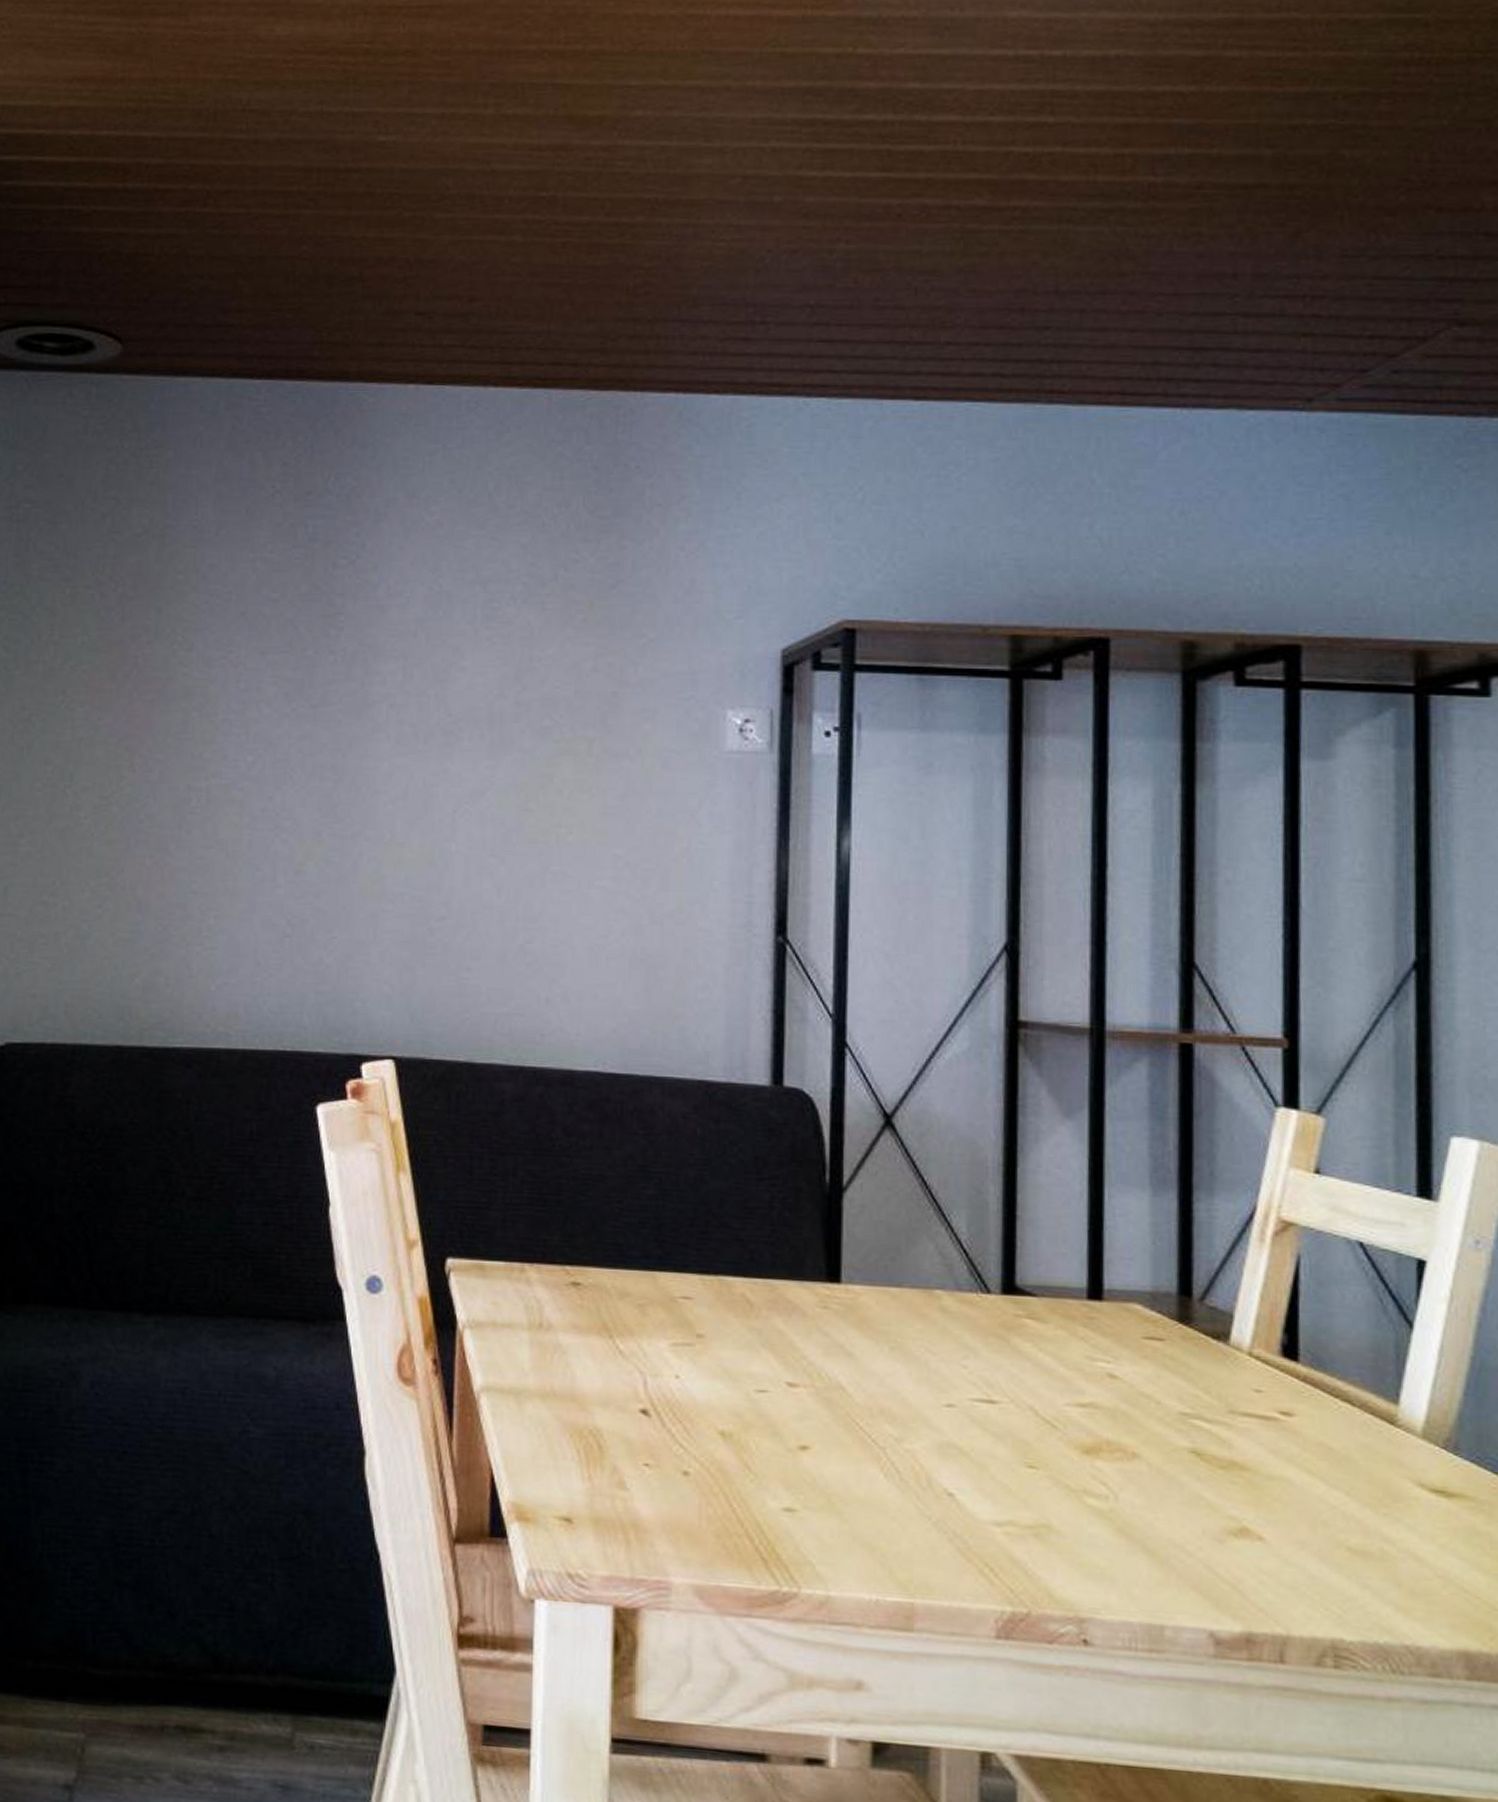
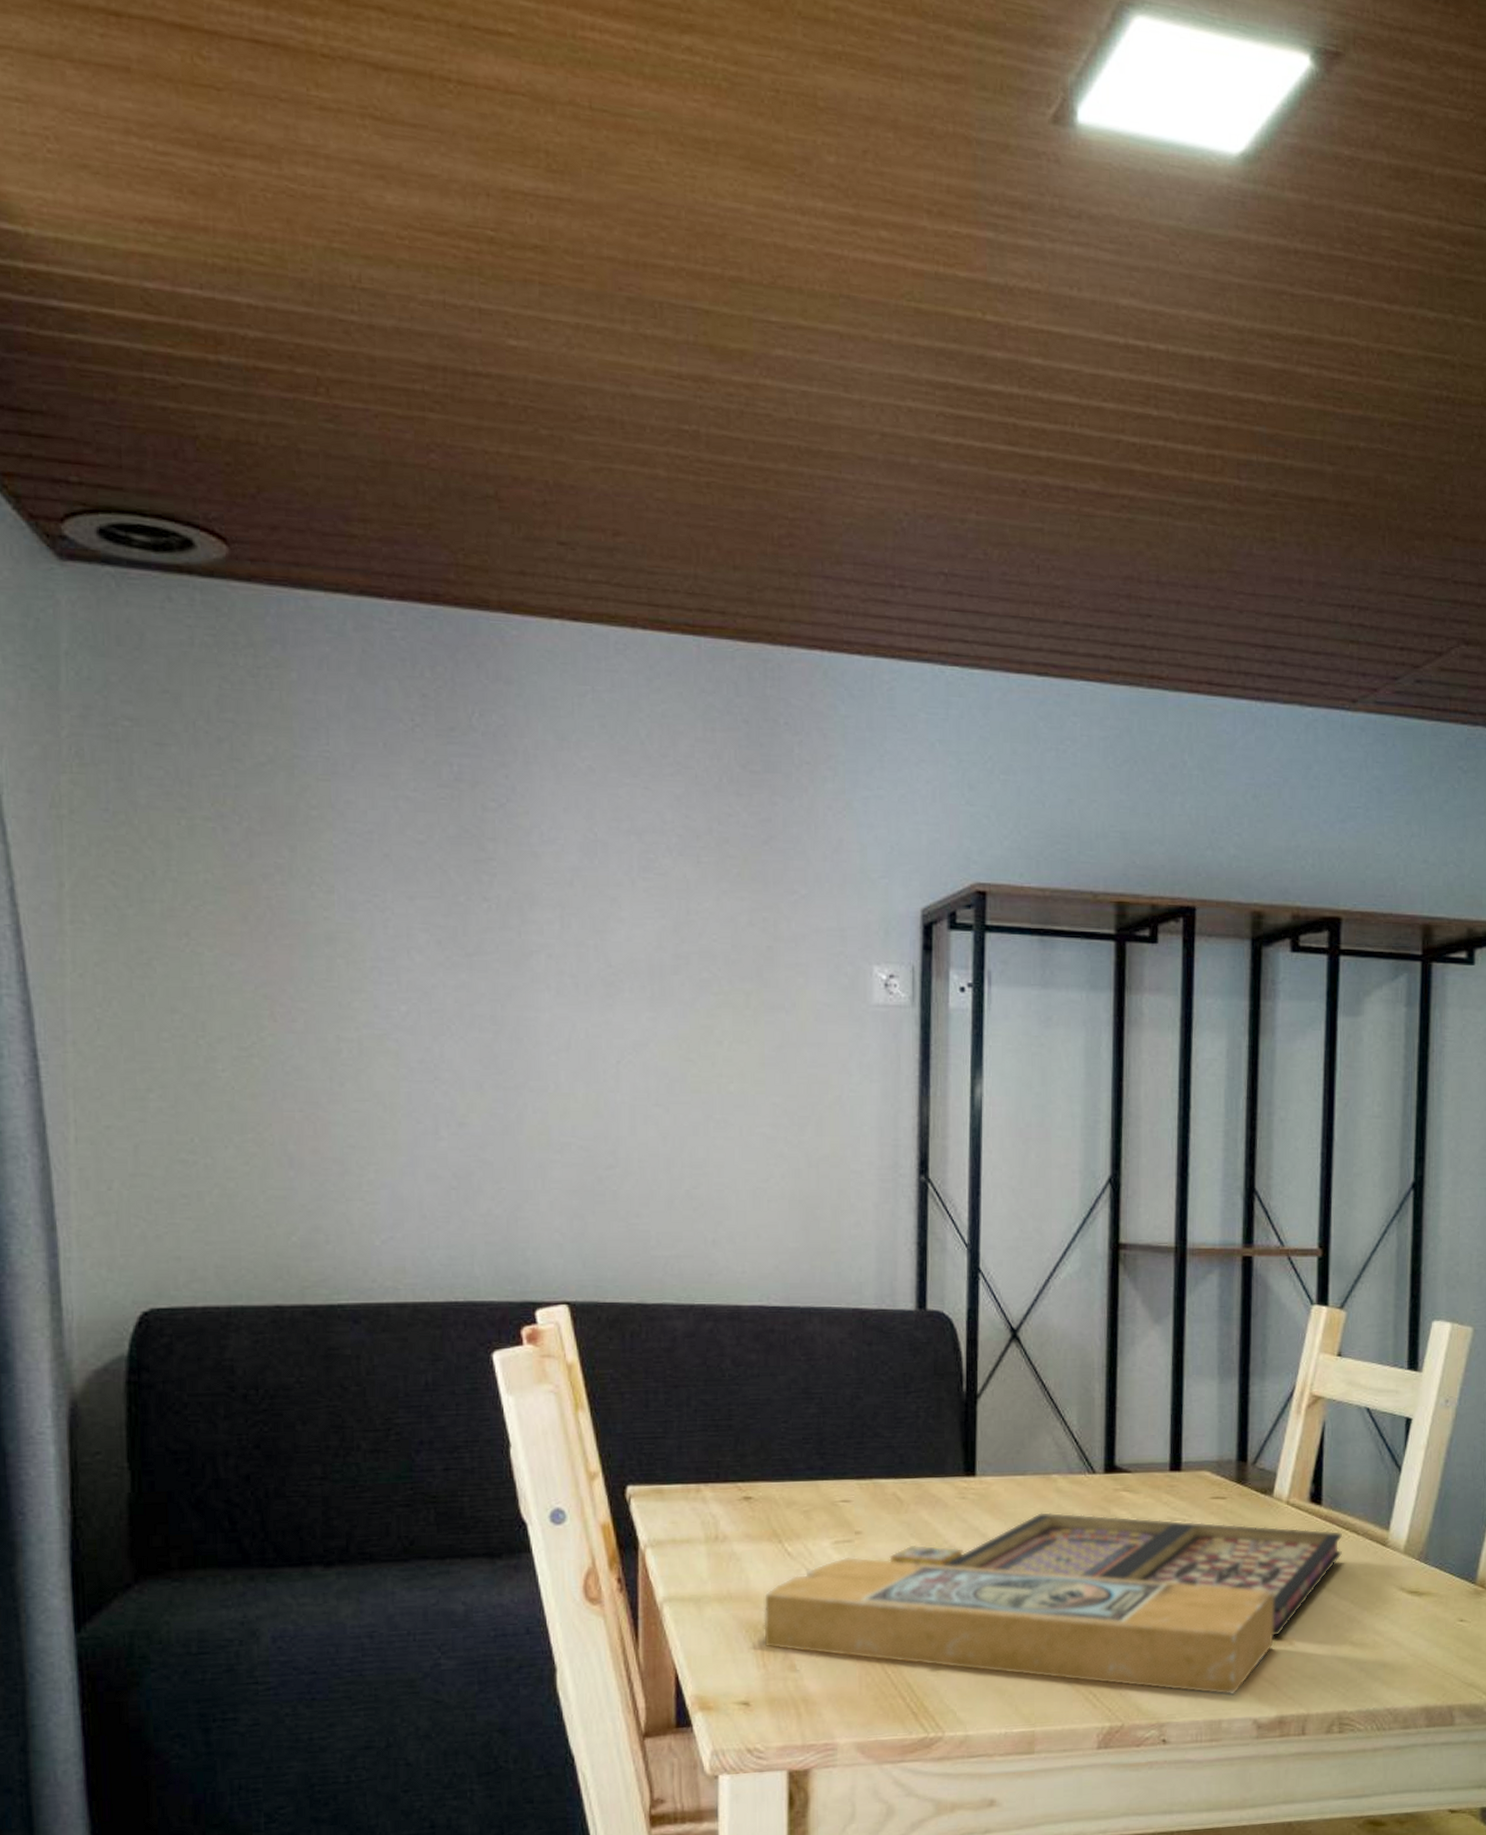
board game: none [590,1334,1331,1595] -> present [763,1512,1343,1696]

